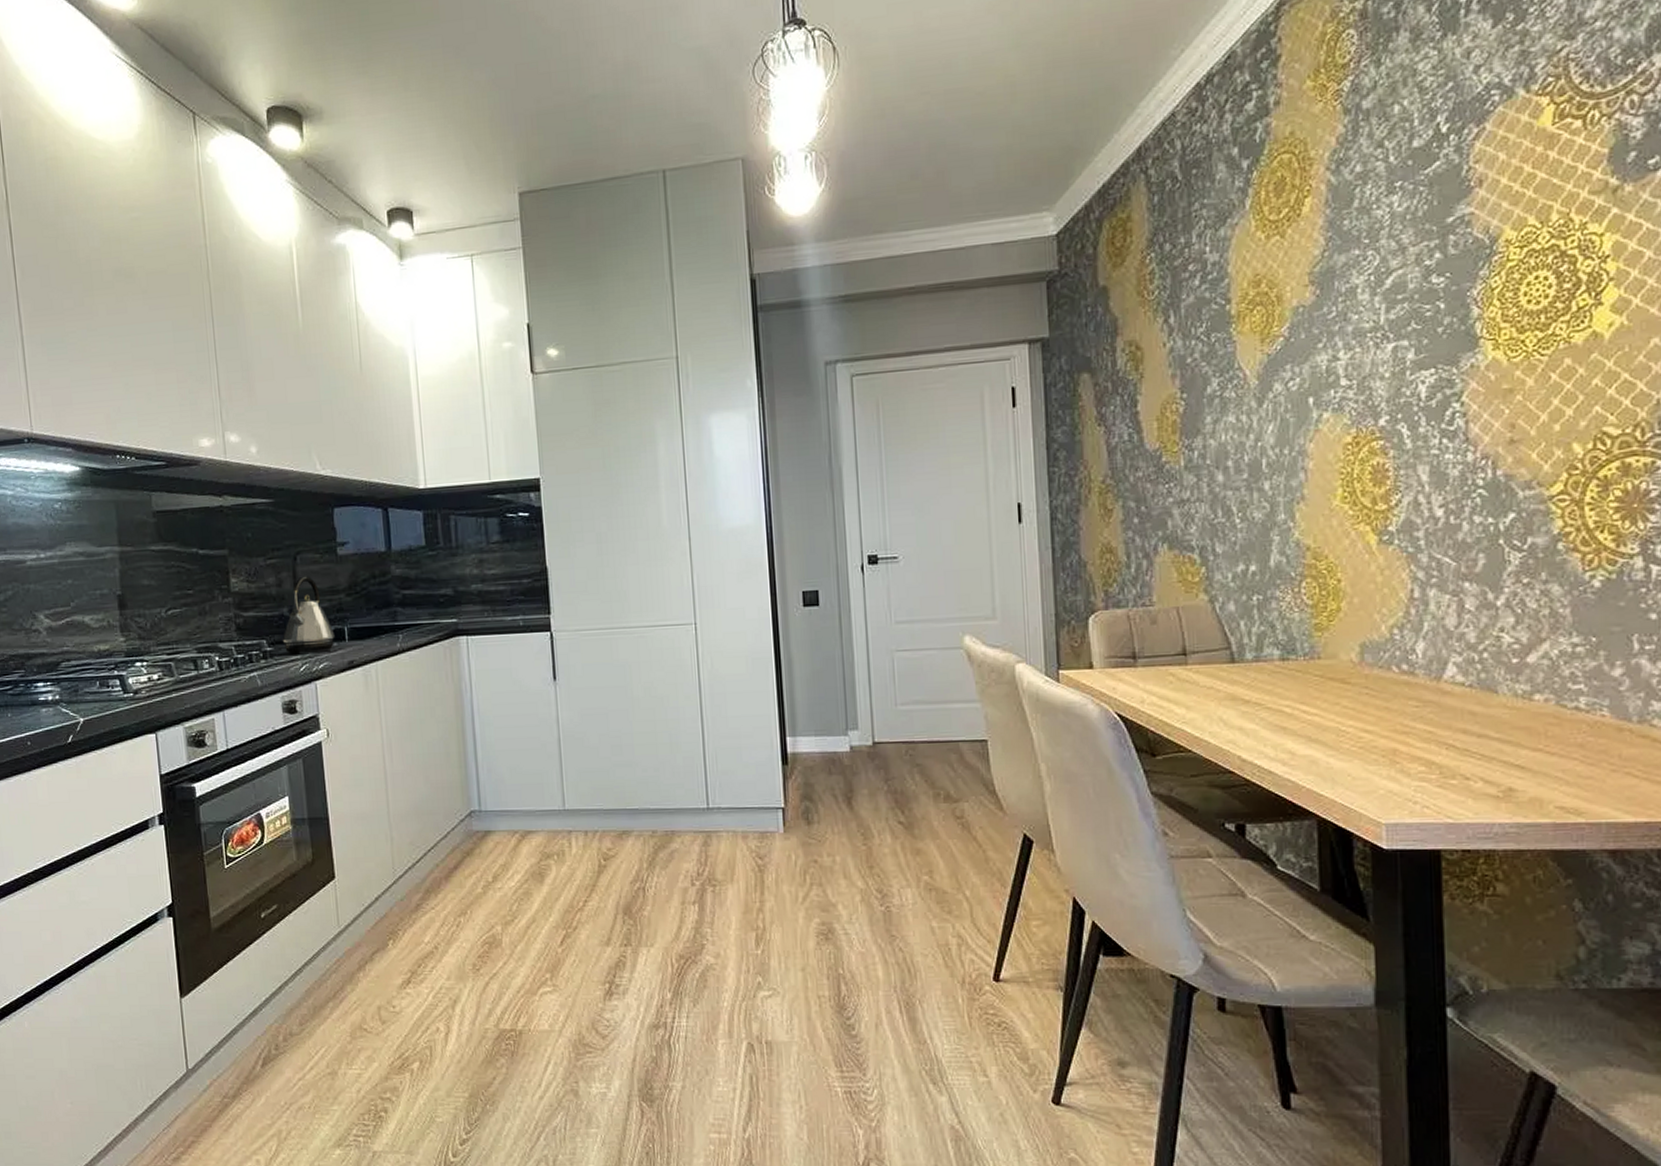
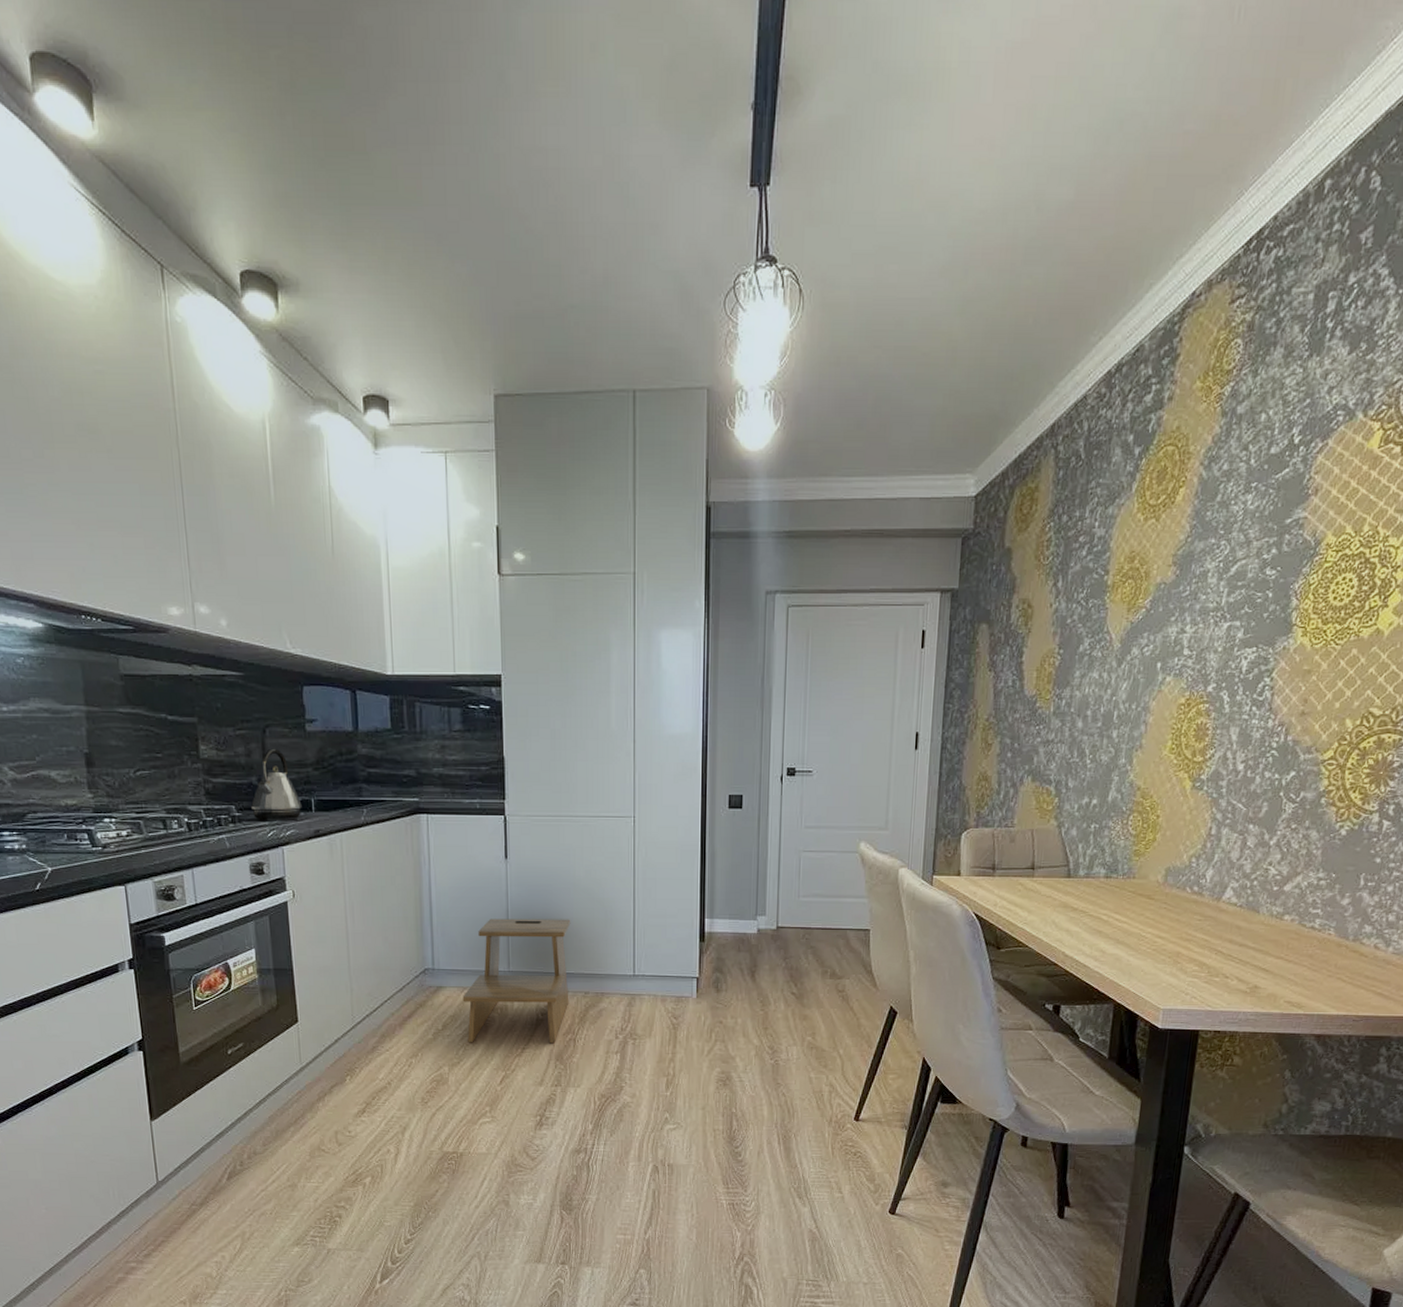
step stool: none [513,745,635,897] -> present [462,918,571,1044]

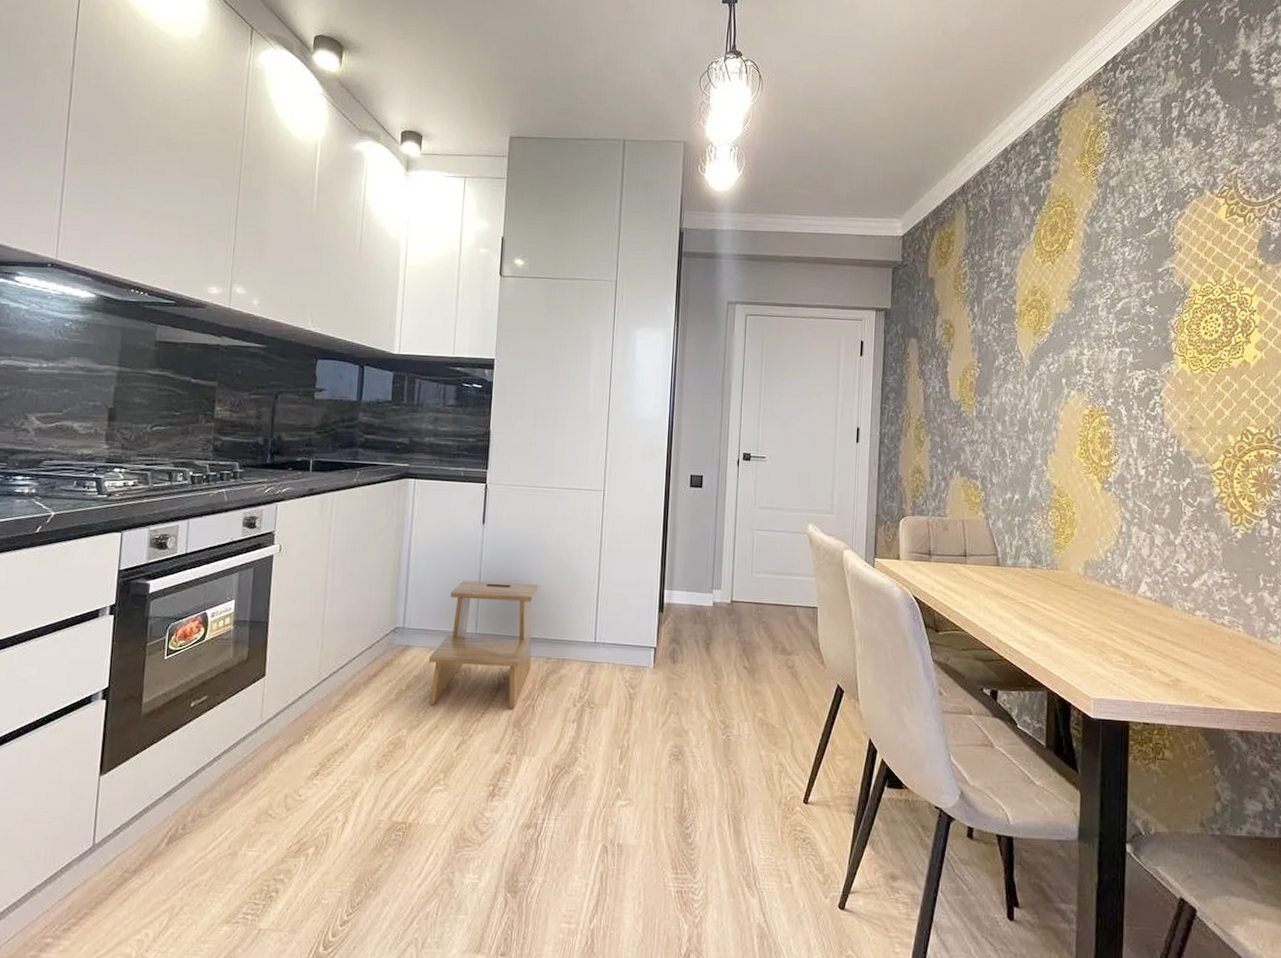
kettle: present [250,748,302,821] -> none [253,412,301,479]

